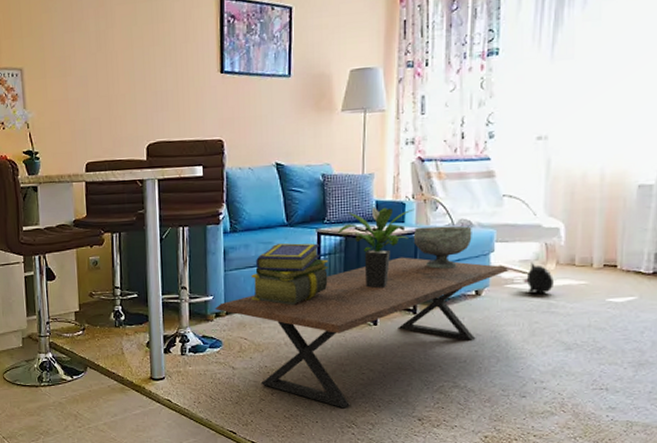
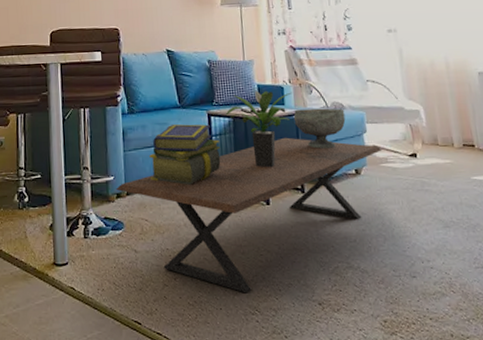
plush toy: present [523,262,555,294] -> none [395,142,424,172]

